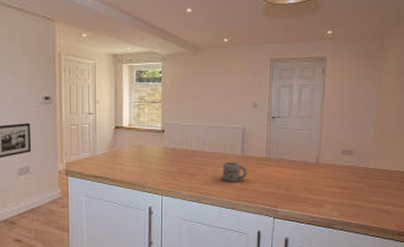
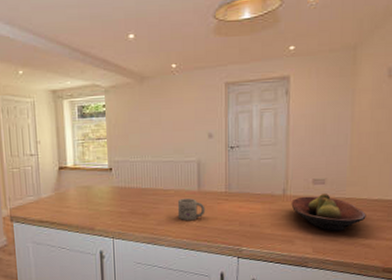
fruit bowl: none [322,162,386,197] -> present [291,192,366,231]

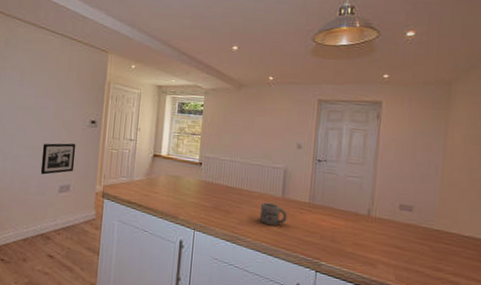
fruit bowl: present [291,192,366,231] -> none [375,220,456,263]

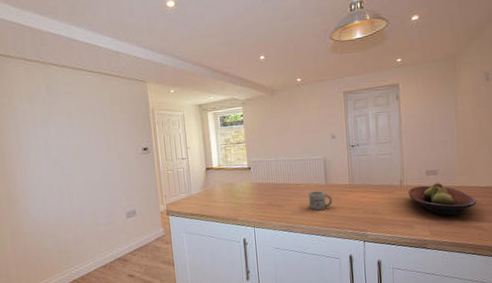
picture frame: present [40,143,76,175] -> none [103,172,137,205]
fruit bowl: none [375,220,456,263] -> present [408,182,477,216]

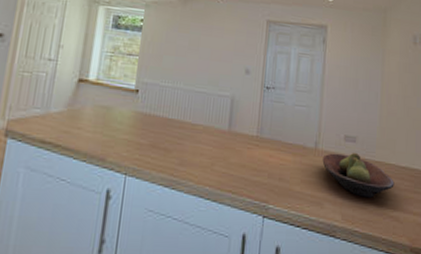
mug: present [308,190,333,211] -> none [203,136,234,165]

